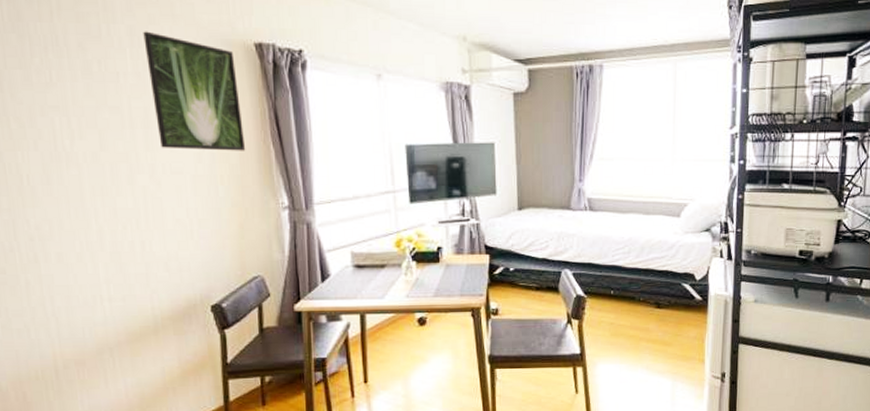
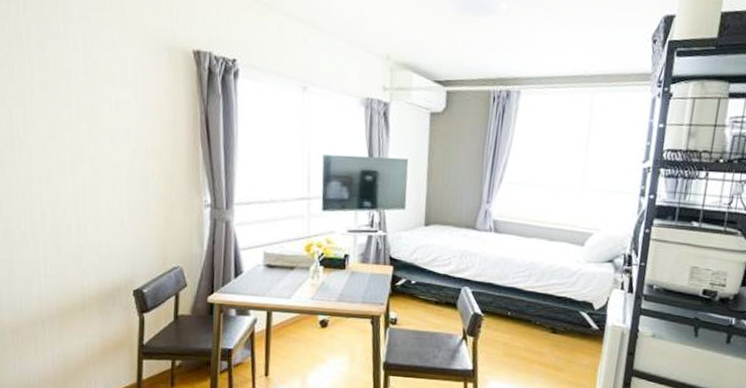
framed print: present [143,31,246,151] -> none [95,33,177,150]

